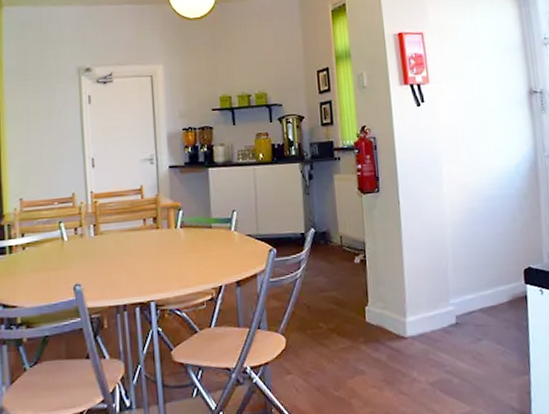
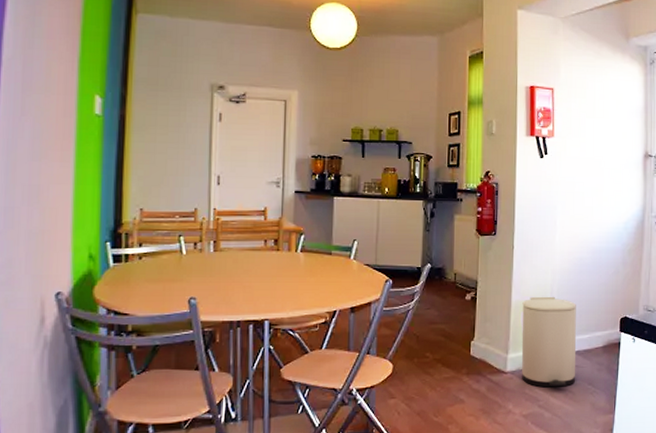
pedal bin: none [415,251,483,352] -> present [521,296,576,388]

